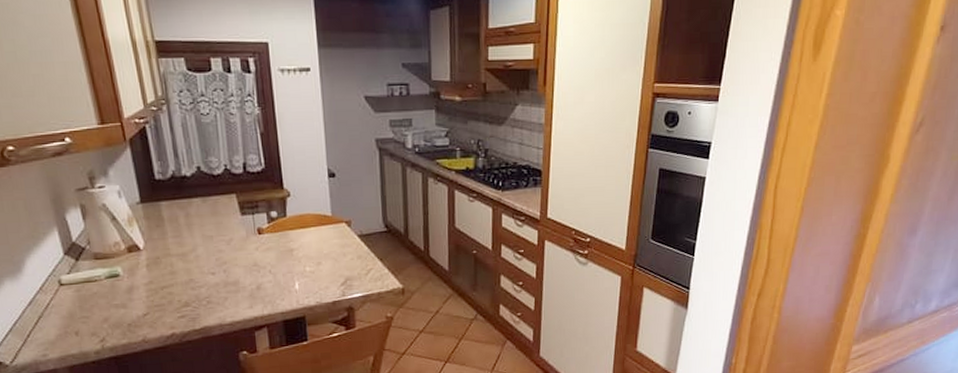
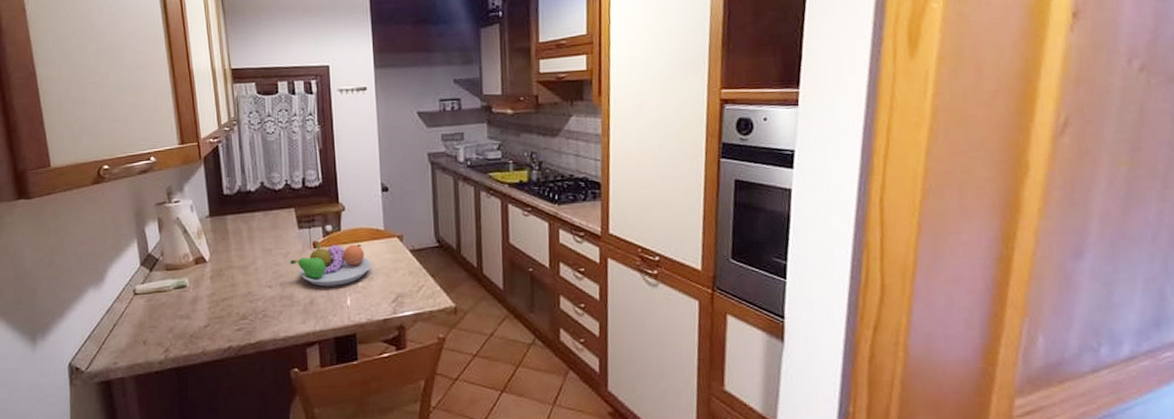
fruit bowl: none [233,230,320,272] -> present [290,244,372,287]

